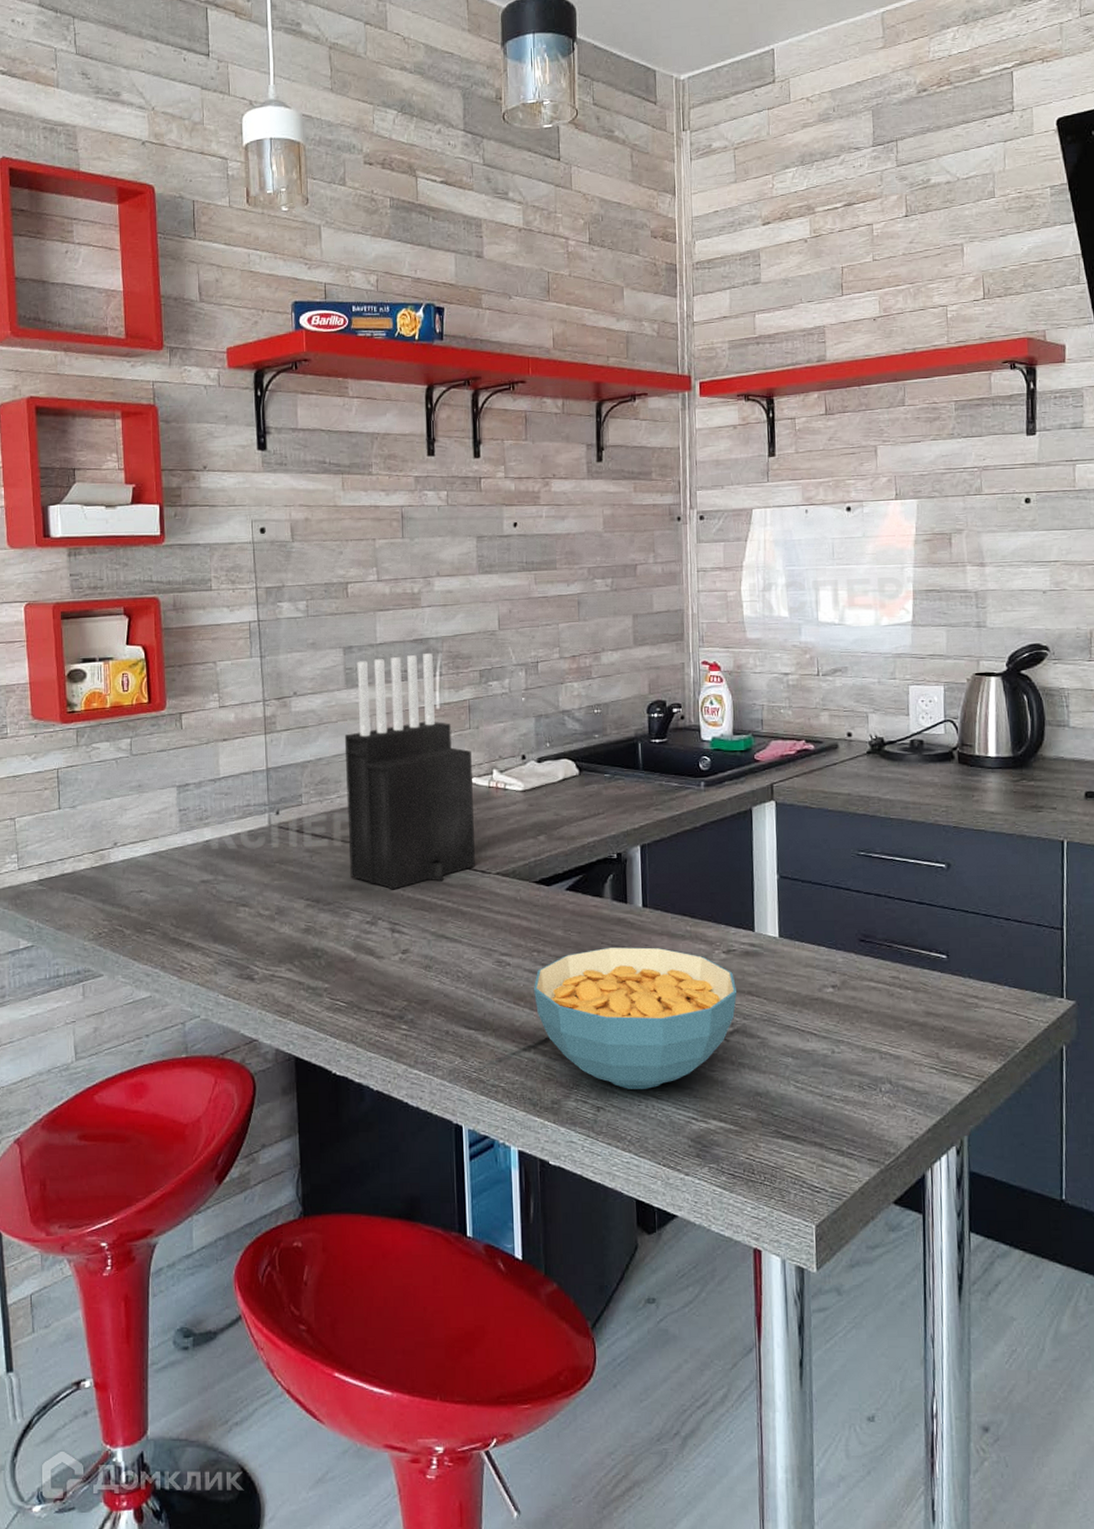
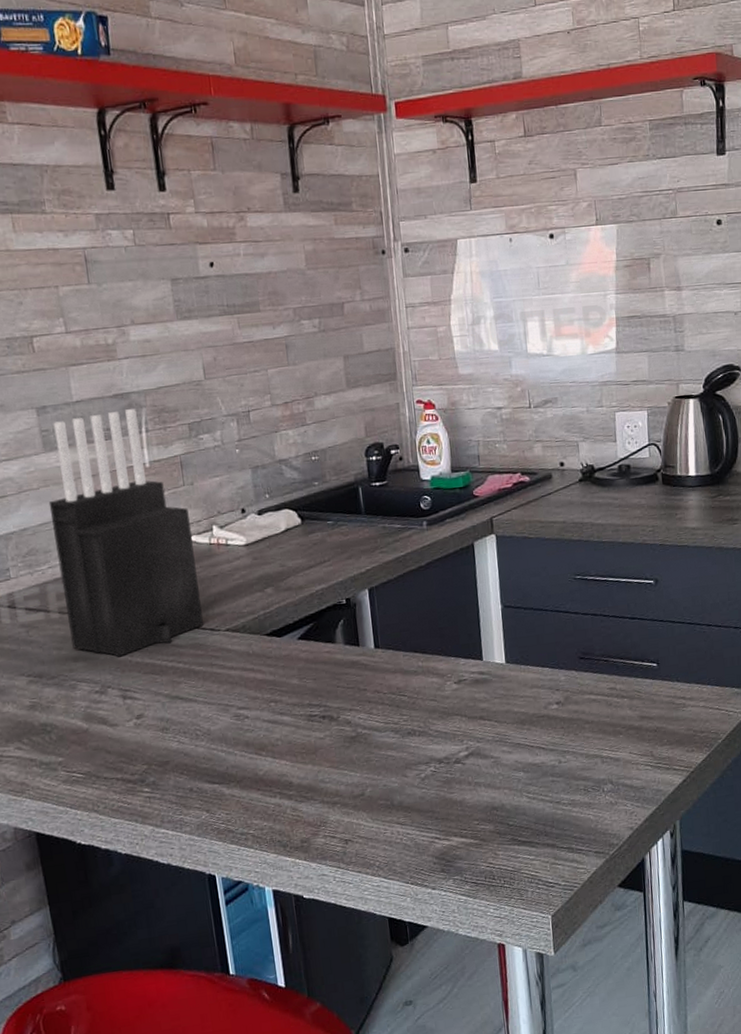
cereal bowl: present [534,947,738,1090] -> none [274,685,470,820]

